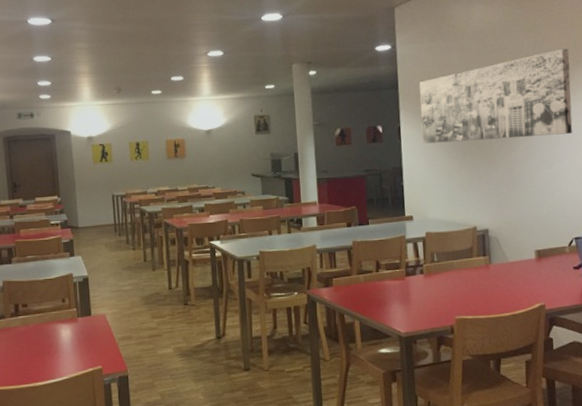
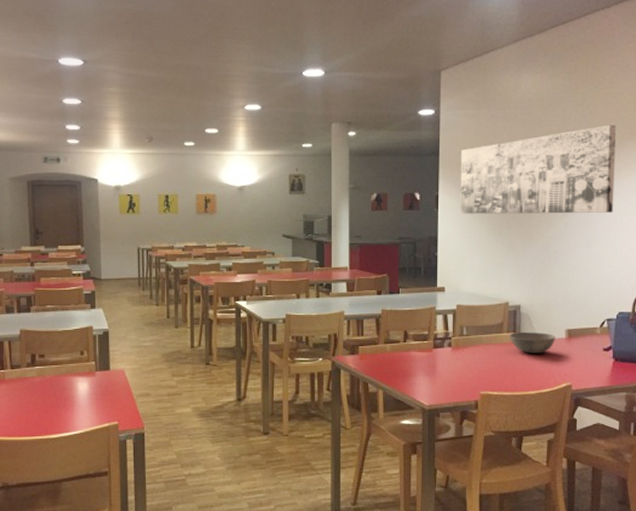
bowl: none [480,254,525,277] -> present [510,331,555,354]

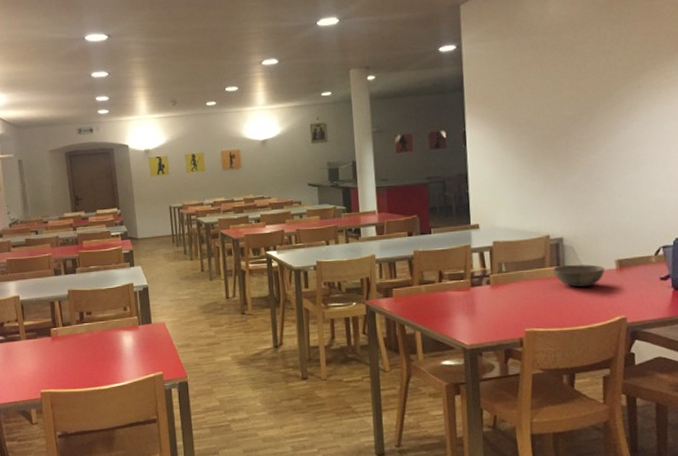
wall art: present [460,124,617,214] -> none [487,39,662,148]

